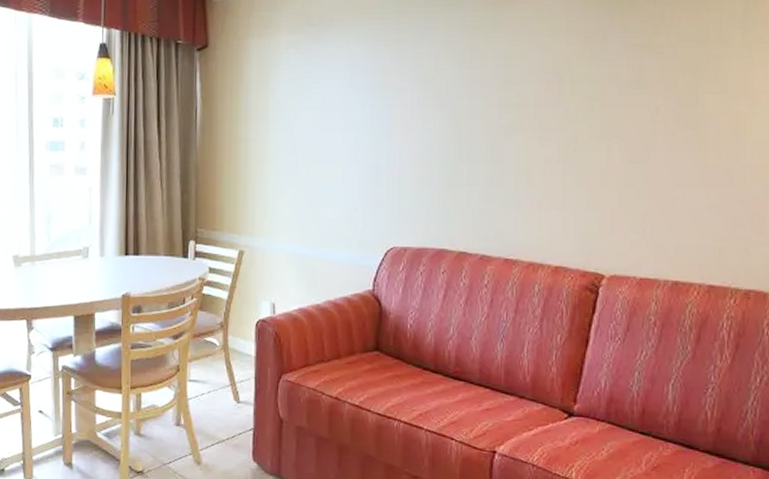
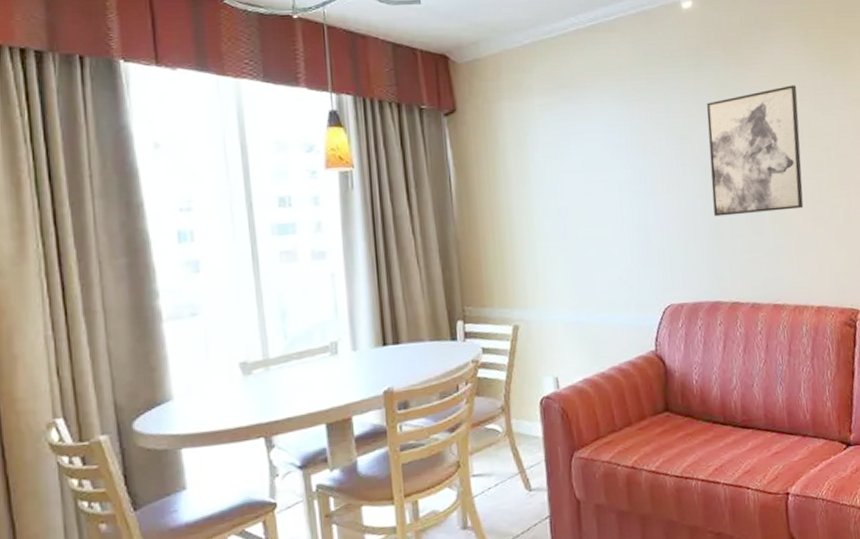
wall art: none [450,27,564,163] -> present [706,85,804,217]

